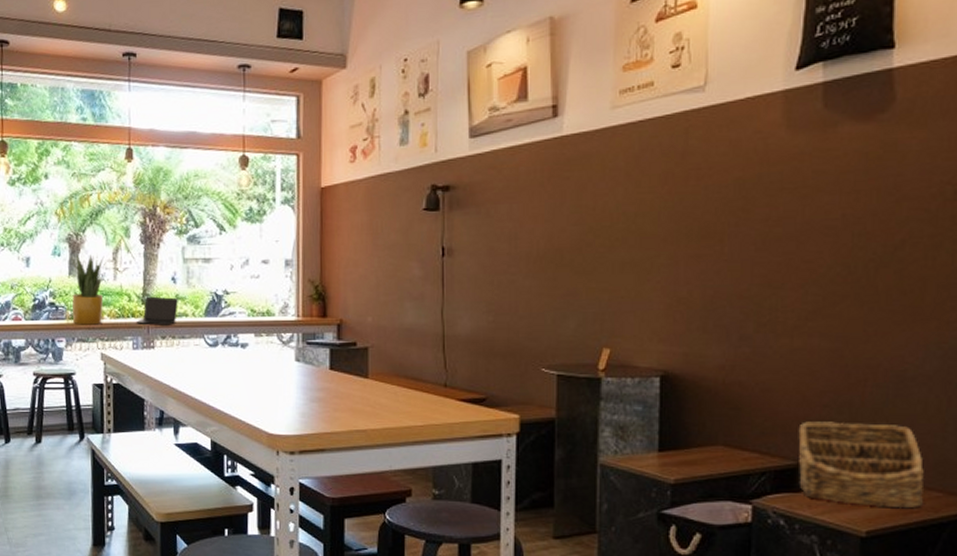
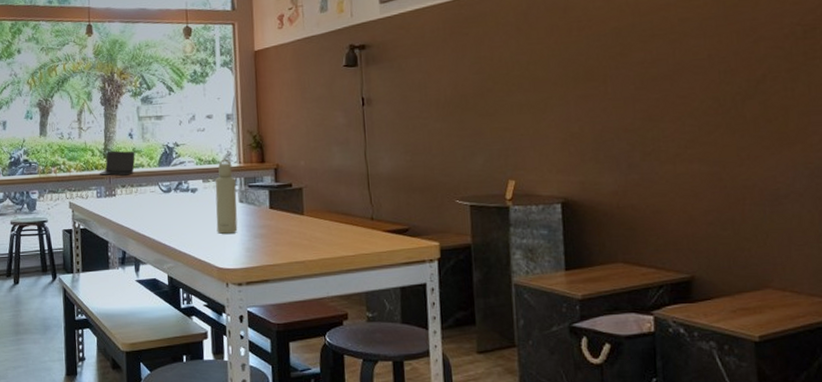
planter: present [71,254,105,325] -> none [42,117,71,178]
bottle: none [268,311,293,396] -> present [215,159,238,234]
basket: present [798,421,924,509] -> none [688,237,807,314]

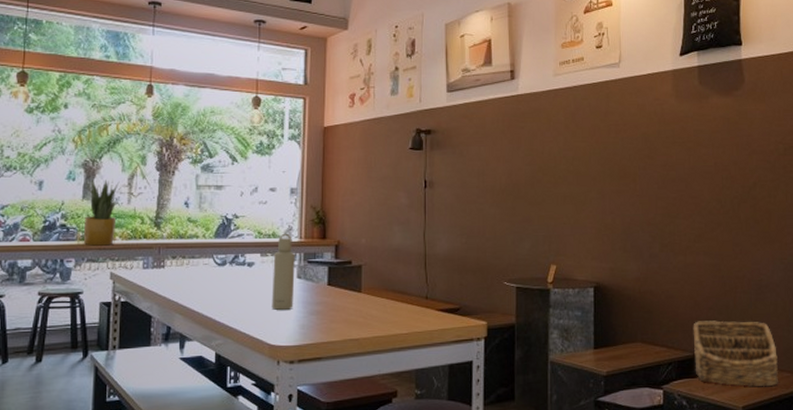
planter: none [42,117,71,178] -> present [84,180,120,246]
laptop: present [99,150,135,176] -> none [147,219,190,246]
basket: none [688,237,807,314] -> present [693,320,778,387]

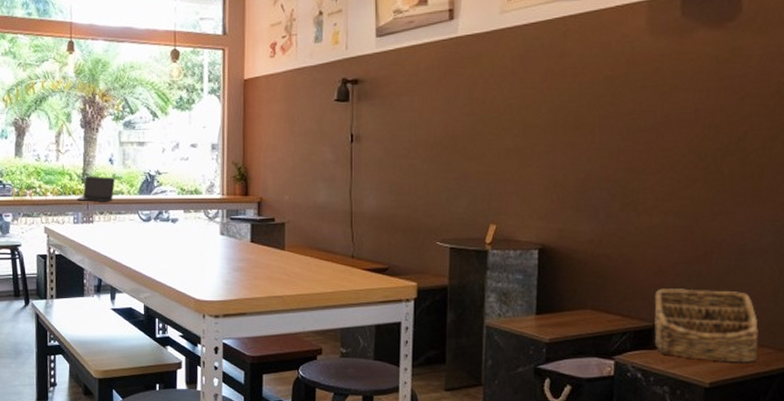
planter: present [84,180,120,246] -> none [18,137,48,201]
laptop: none [147,219,190,246] -> present [76,176,115,202]
bottle: present [272,233,295,310] -> none [196,190,218,265]

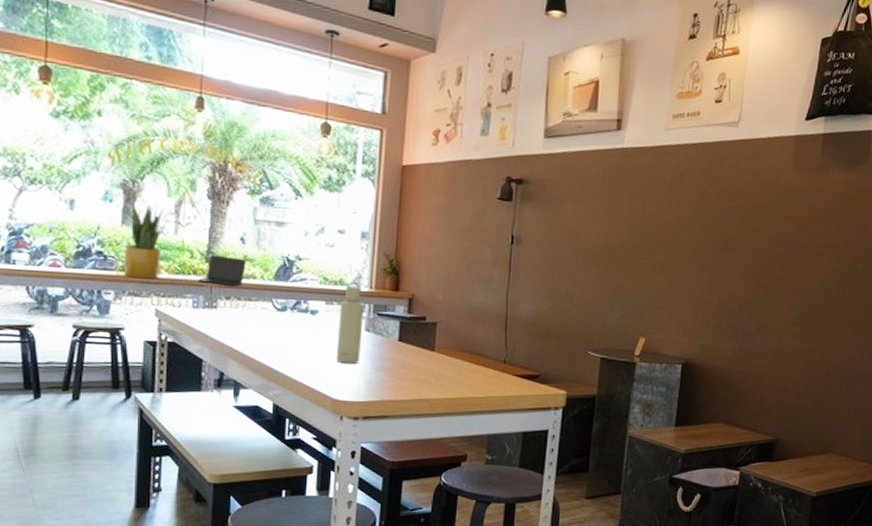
planter: none [18,137,48,201] -> present [124,203,165,279]
bottle: none [196,190,218,265] -> present [336,281,364,364]
basket: present [654,288,758,363] -> none [774,406,859,475]

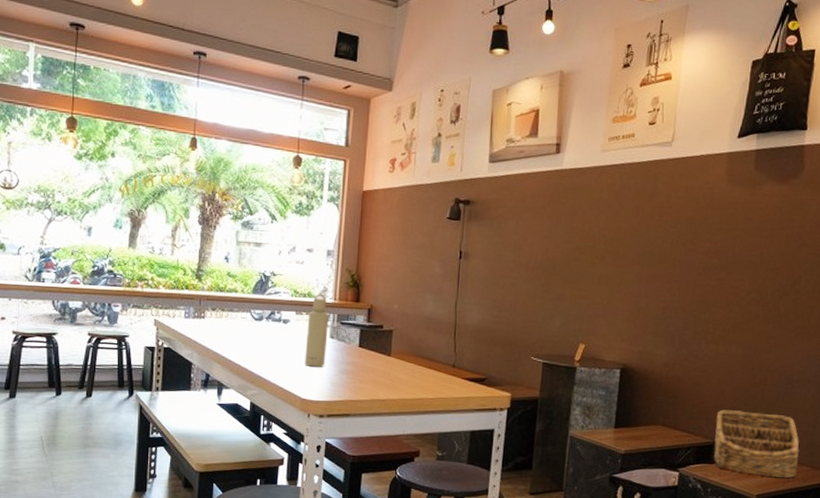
planter: present [124,203,165,279] -> none [130,229,164,294]
laptop: present [197,254,246,286] -> none [189,272,229,299]
basket: none [774,406,859,475] -> present [713,410,799,478]

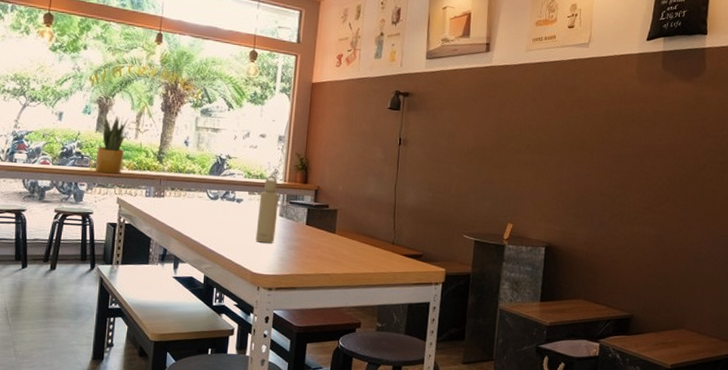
planter: none [130,229,164,294] -> present [96,115,129,174]
basket: present [713,410,799,478] -> none [630,285,708,349]

